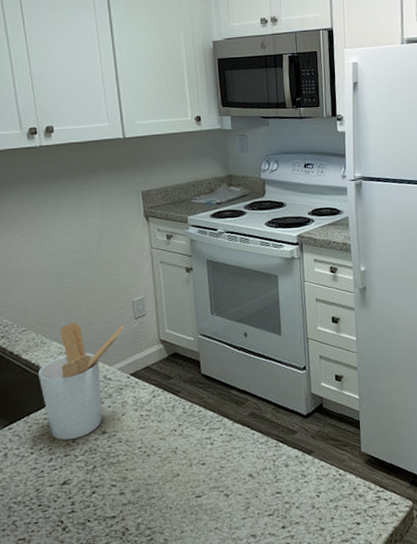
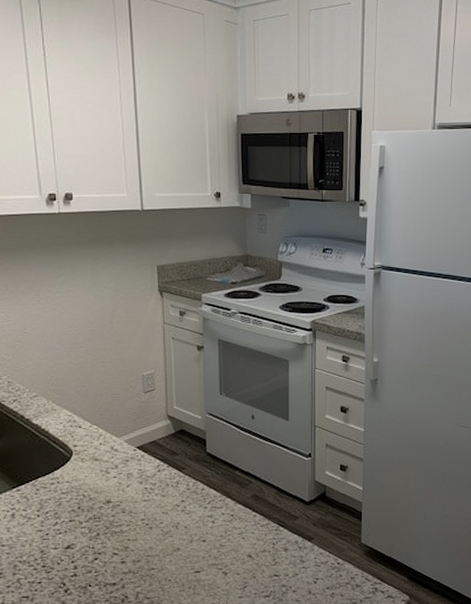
utensil holder: present [37,322,125,440] -> none [47,391,134,506]

